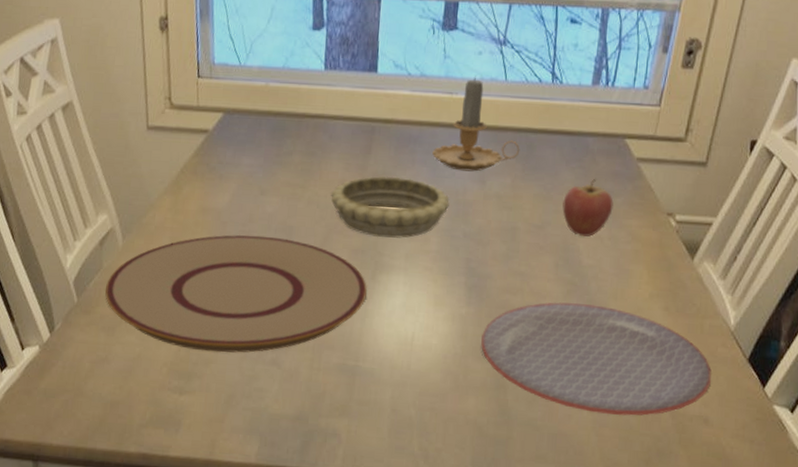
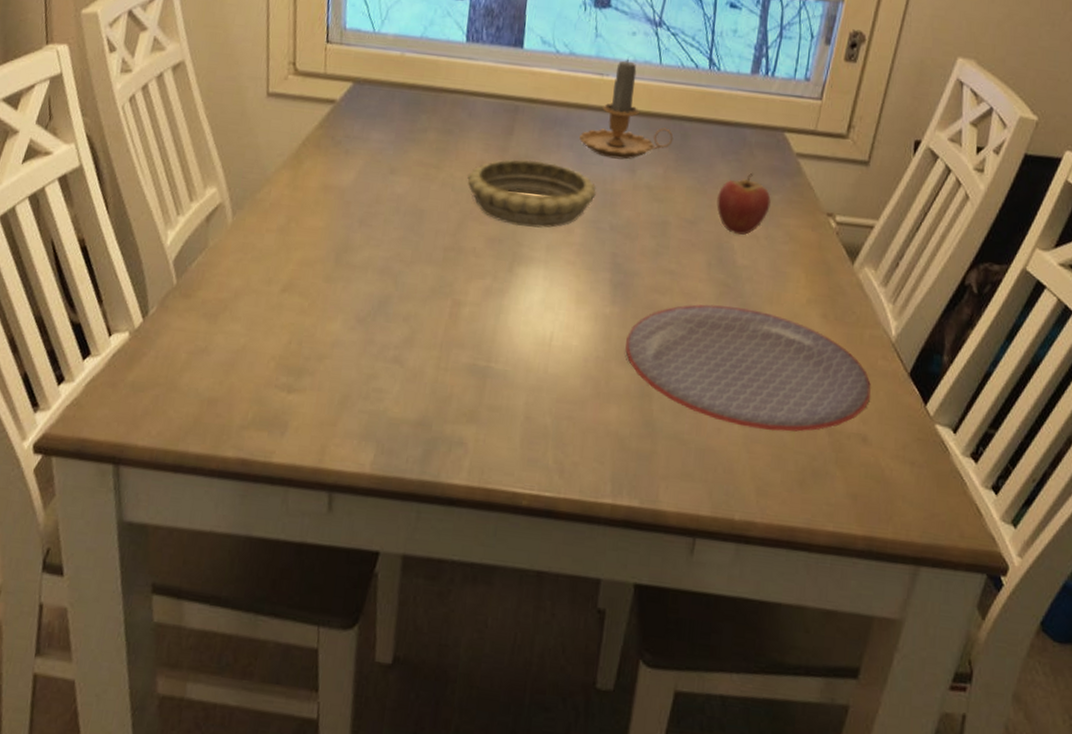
plate: present [105,234,367,353] -> none [209,216,503,348]

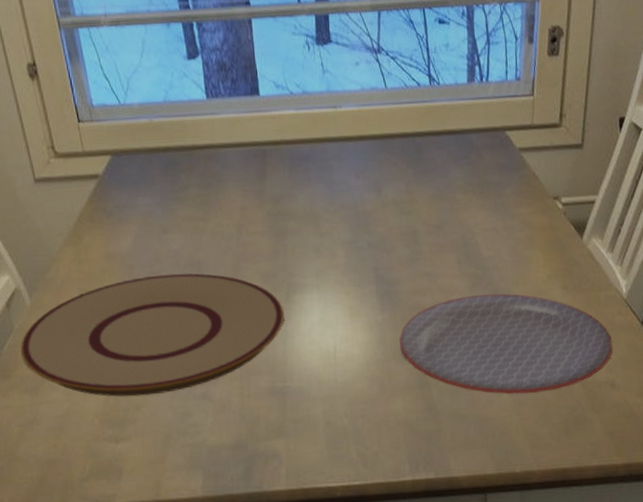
plate: none [209,216,503,348] -> present [21,273,284,397]
decorative bowl: present [467,159,597,228] -> none [233,196,350,260]
candle: present [579,57,674,160] -> none [326,87,409,183]
fruit: present [716,173,771,235] -> none [456,174,504,230]

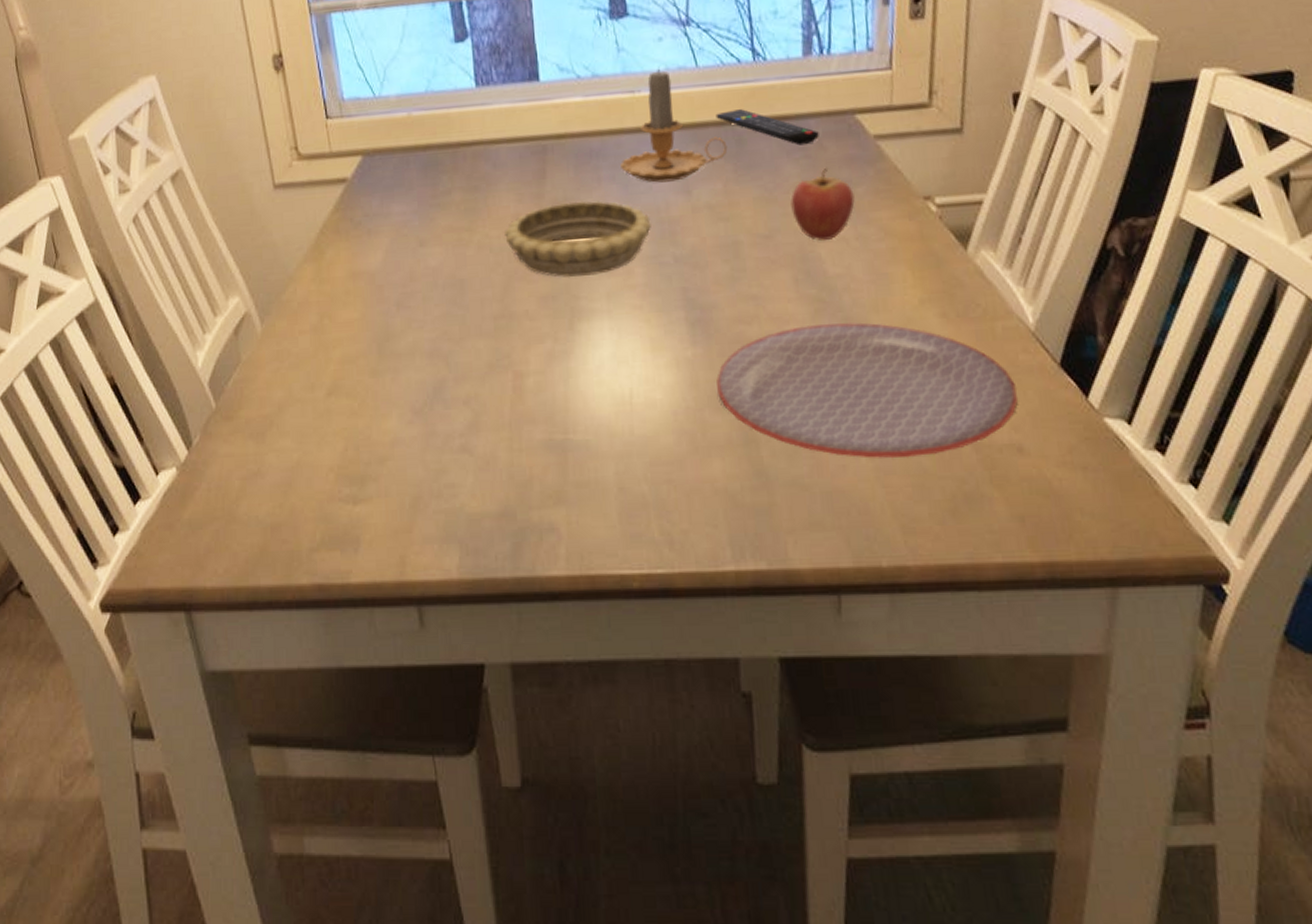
plate: present [21,273,284,397] -> none [248,295,566,447]
decorative bowl: none [233,196,350,260] -> present [504,201,651,278]
candle: none [326,87,409,183] -> present [620,67,728,183]
remote control: none [400,124,479,155] -> present [715,109,819,146]
fruit: none [456,174,504,230] -> present [790,169,855,241]

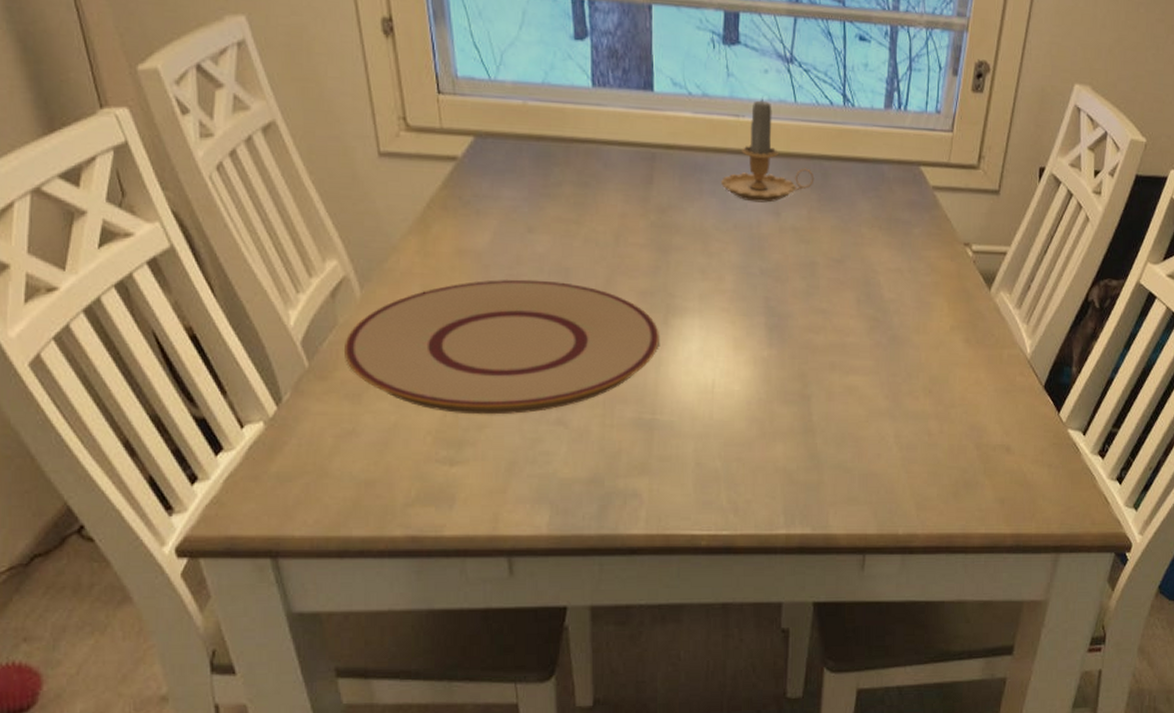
plate: none [248,295,566,447] -> present [345,279,659,415]
decorative bowl: present [504,201,651,278] -> none [611,208,743,278]
remote control: present [715,109,819,146] -> none [807,146,890,187]
plate: present [716,321,1018,459] -> none [786,338,1012,451]
fruit: present [790,169,855,241] -> none [861,209,912,270]

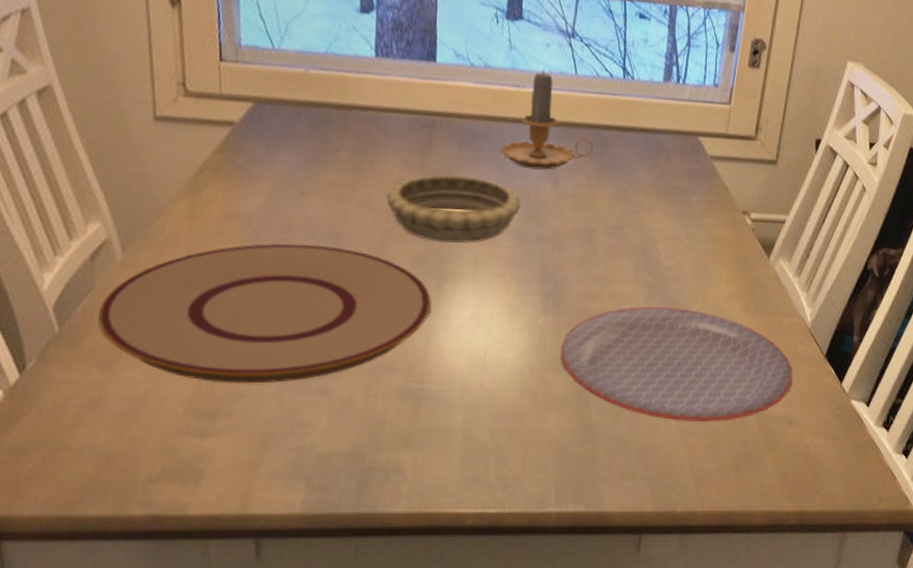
decorative bowl: none [611,208,743,278] -> present [386,174,521,243]
plate: none [786,338,1012,451] -> present [561,306,793,423]

